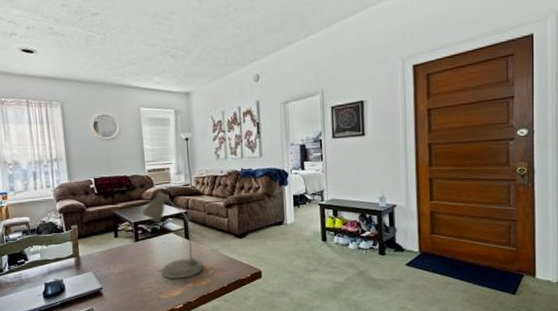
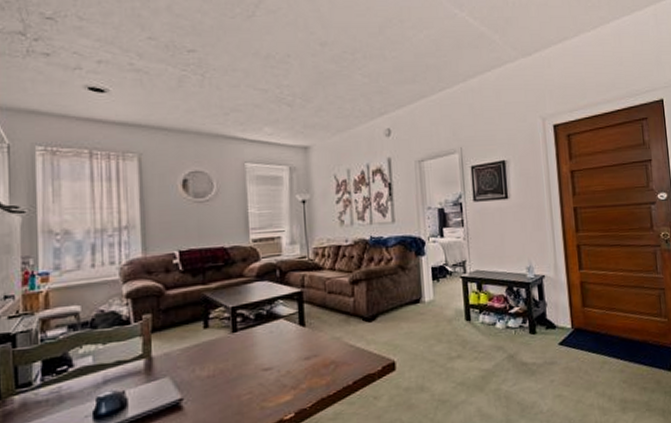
desk lamp: present [141,191,204,280] -> none [242,266,323,381]

